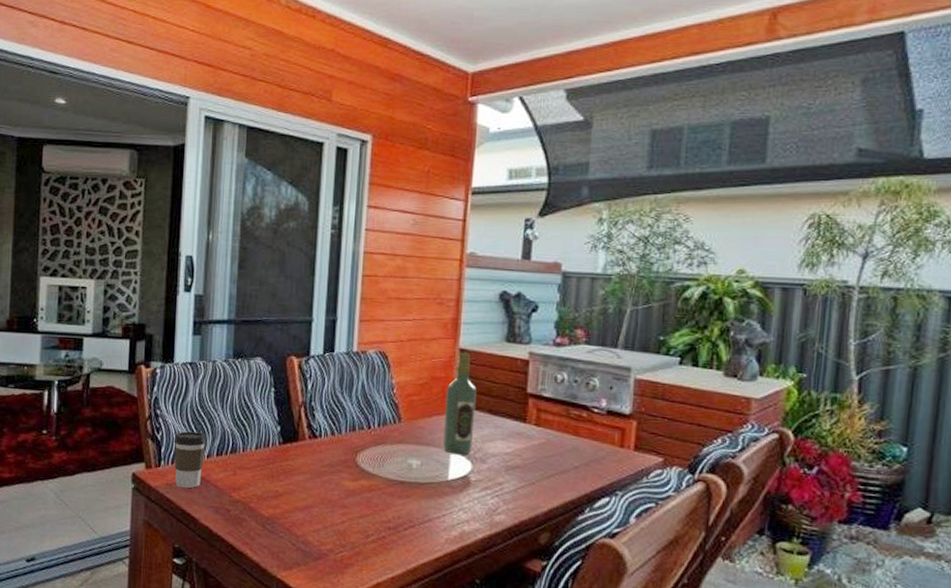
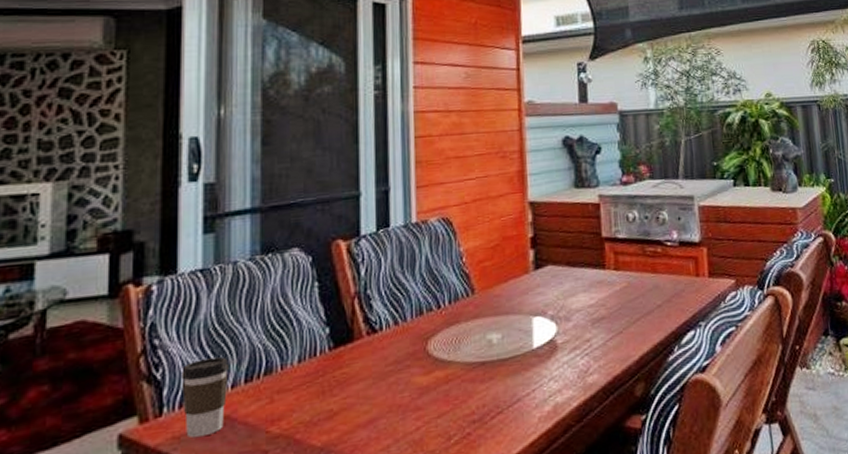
wine bottle: present [443,352,477,455] -> none [520,205,554,318]

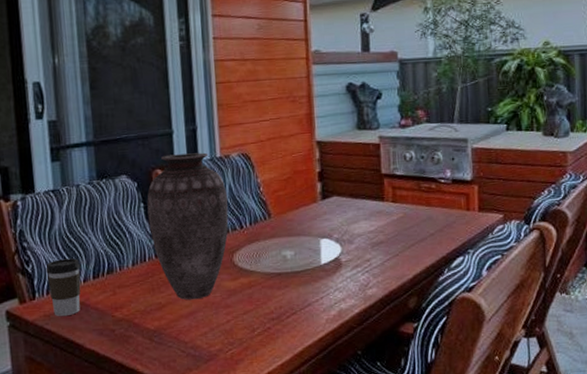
vase: none [323,218,424,404] -> present [147,152,229,300]

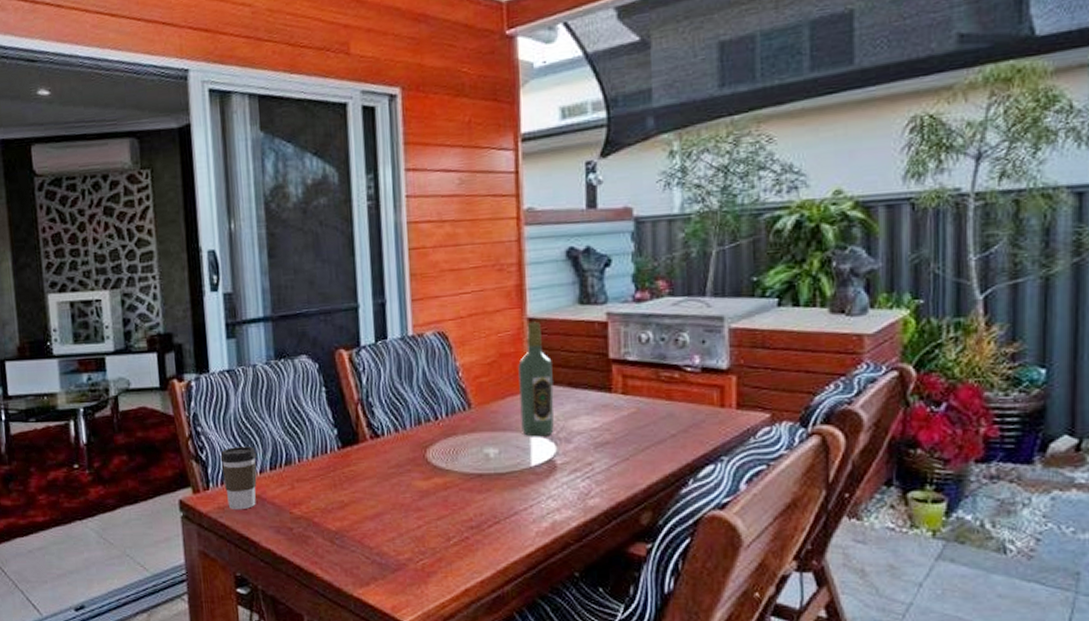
vase: present [147,152,229,300] -> none [329,330,422,500]
wine bottle: none [309,144,339,240] -> present [518,321,554,437]

